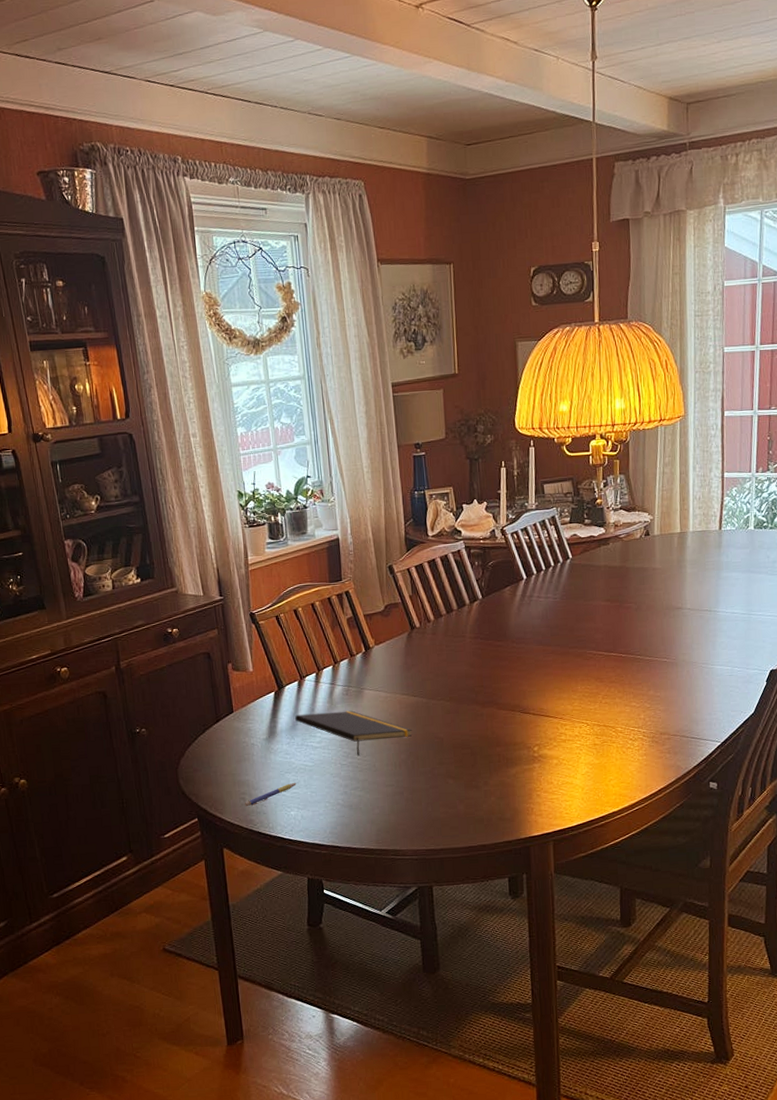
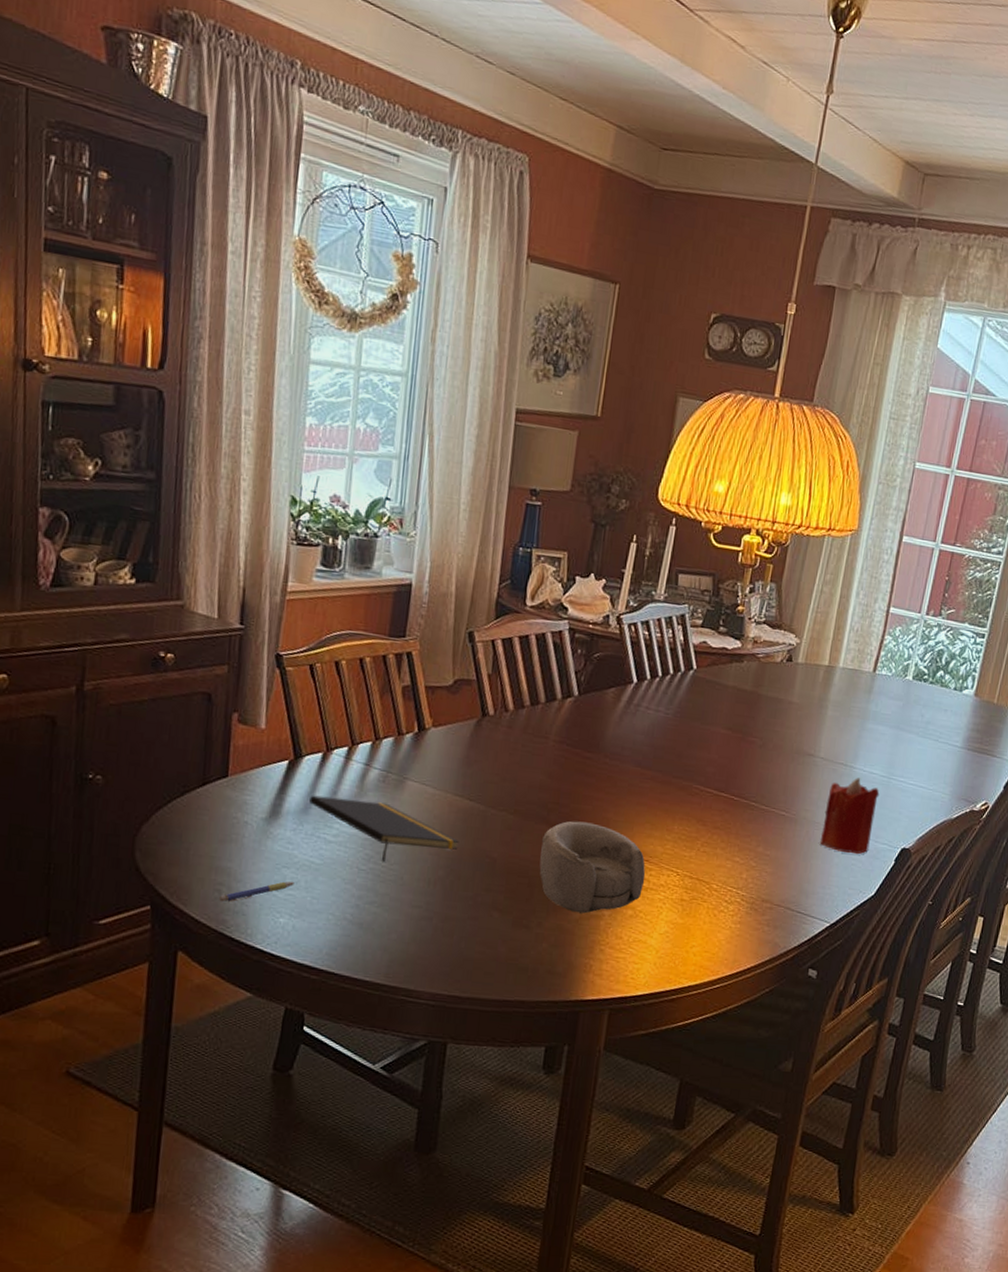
decorative bowl: none [475,696,562,769] -> present [539,821,646,914]
candle: none [699,619,743,683] -> present [819,778,880,855]

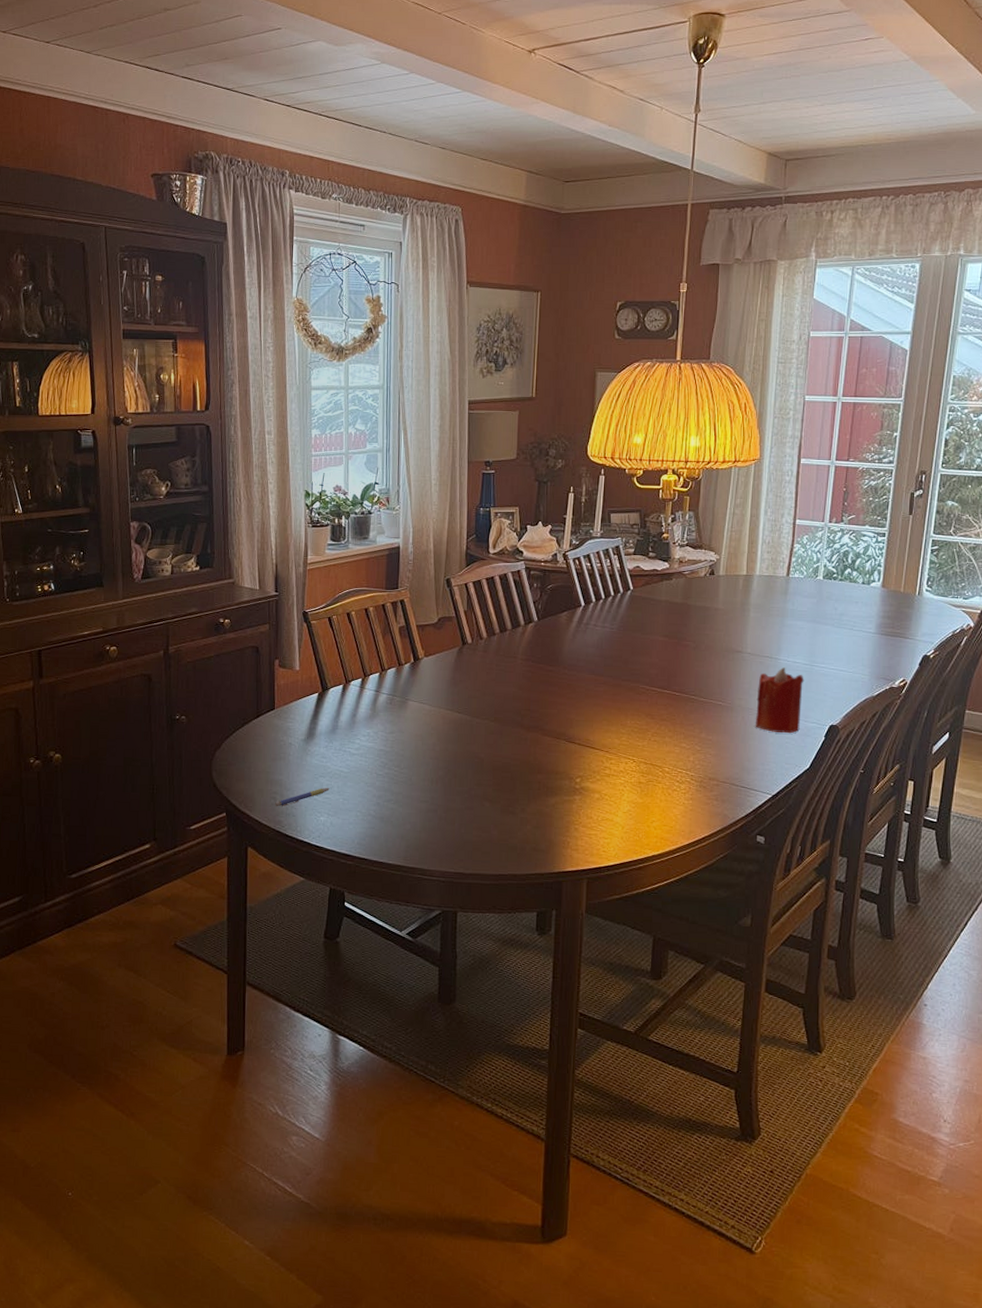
notepad: present [309,795,459,862] -> none [336,718,453,767]
decorative bowl: present [539,821,646,914] -> none [519,723,607,799]

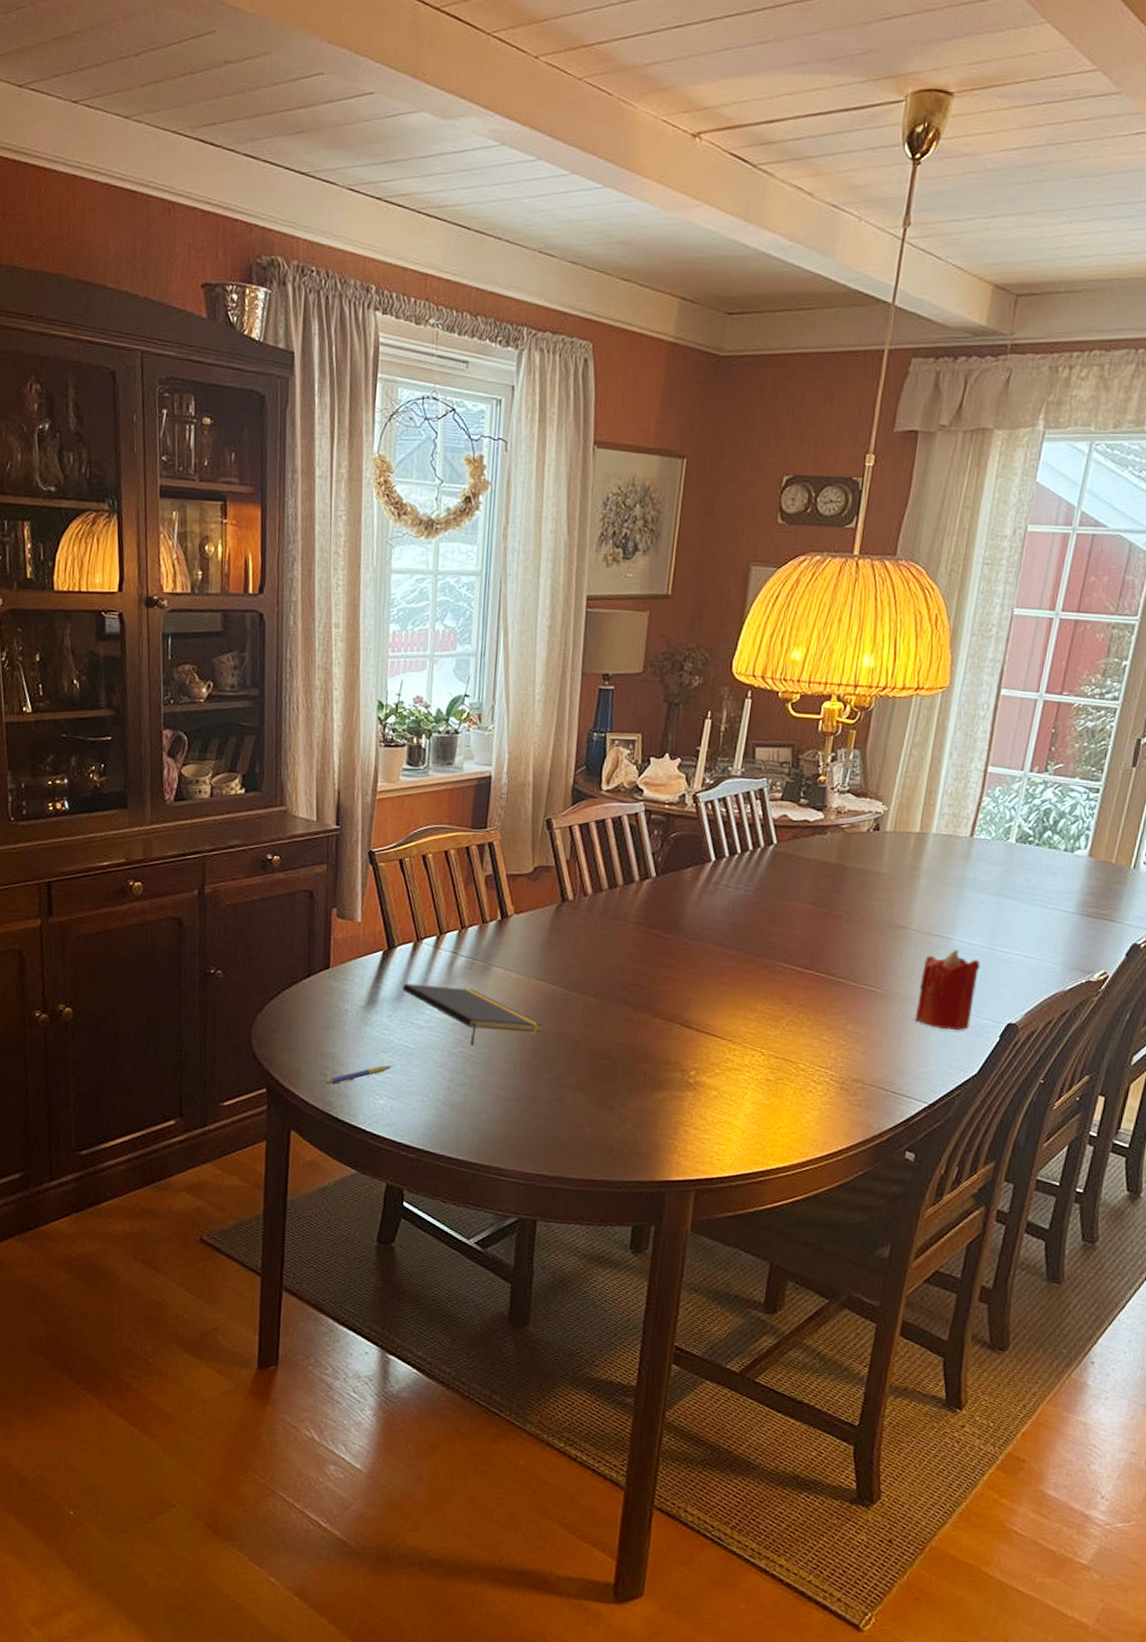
notepad: none [336,718,453,767] -> present [403,983,543,1045]

